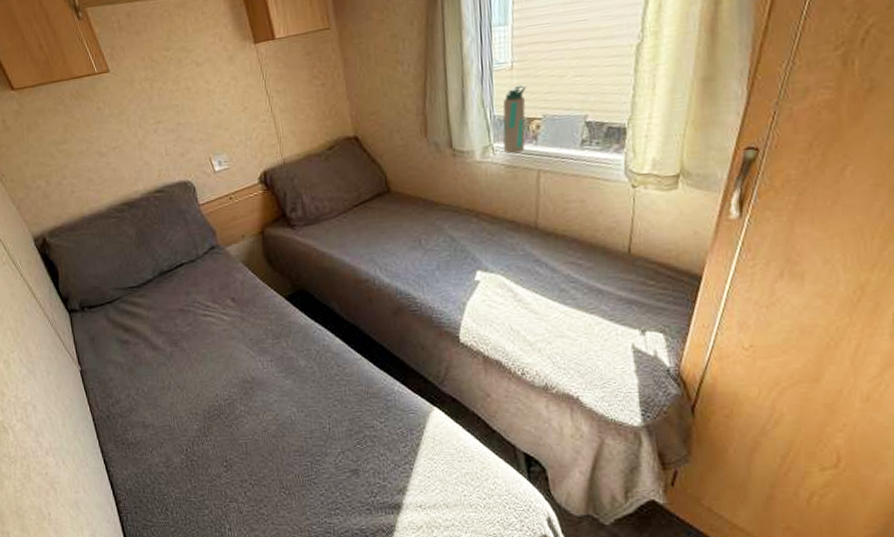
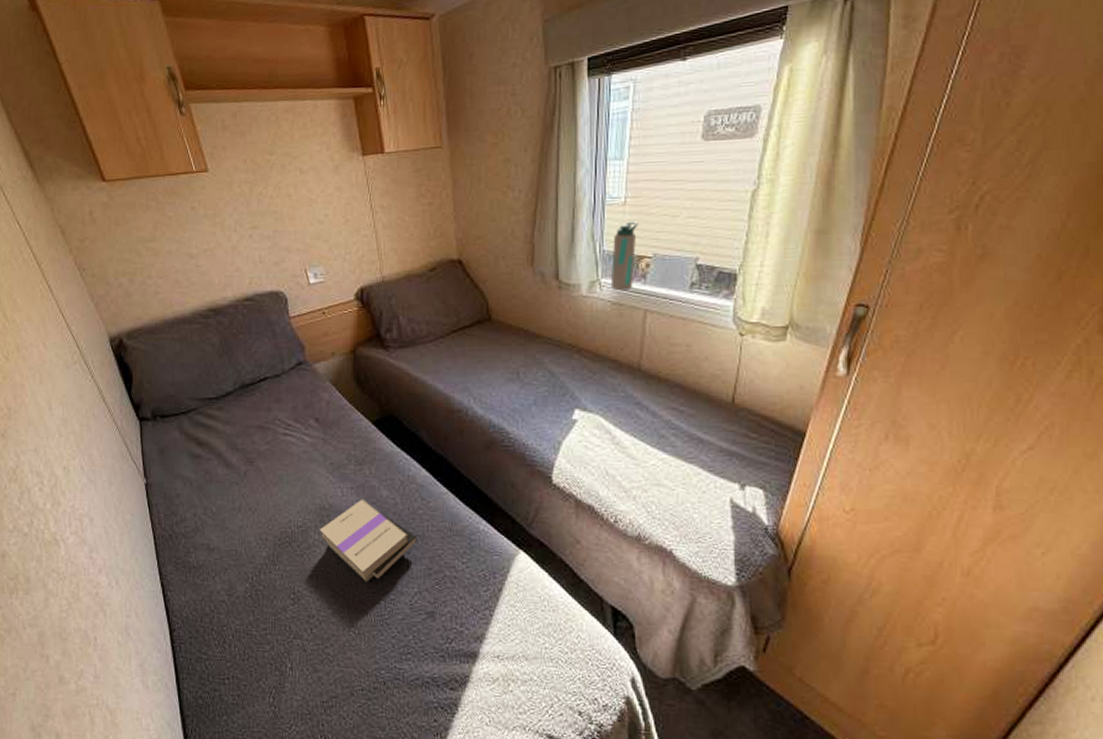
books: none [245,370,336,447] -> present [320,499,417,583]

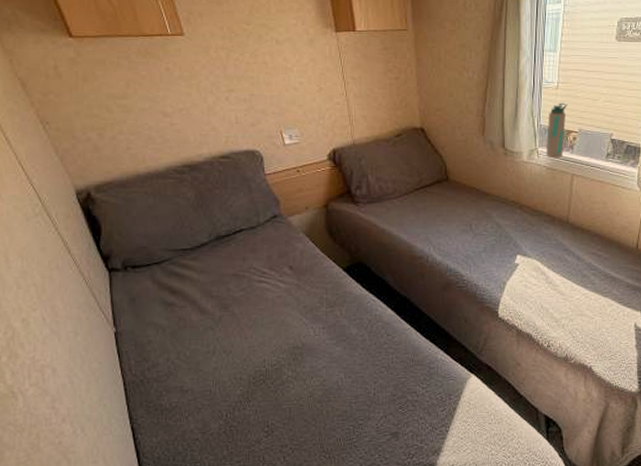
books: present [320,499,417,583] -> none [293,337,383,412]

